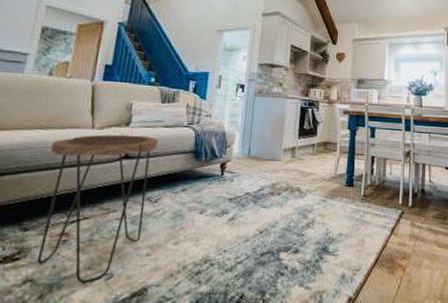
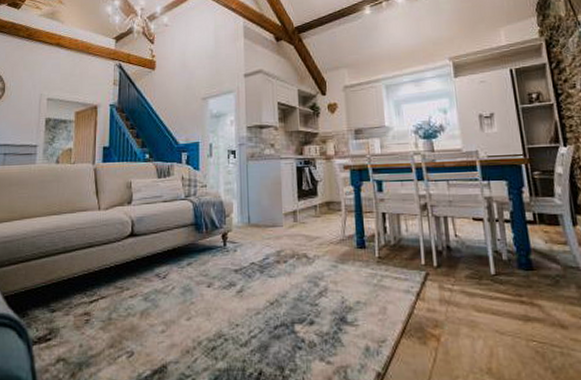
side table: present [37,134,158,284] -> none [66,212,159,362]

